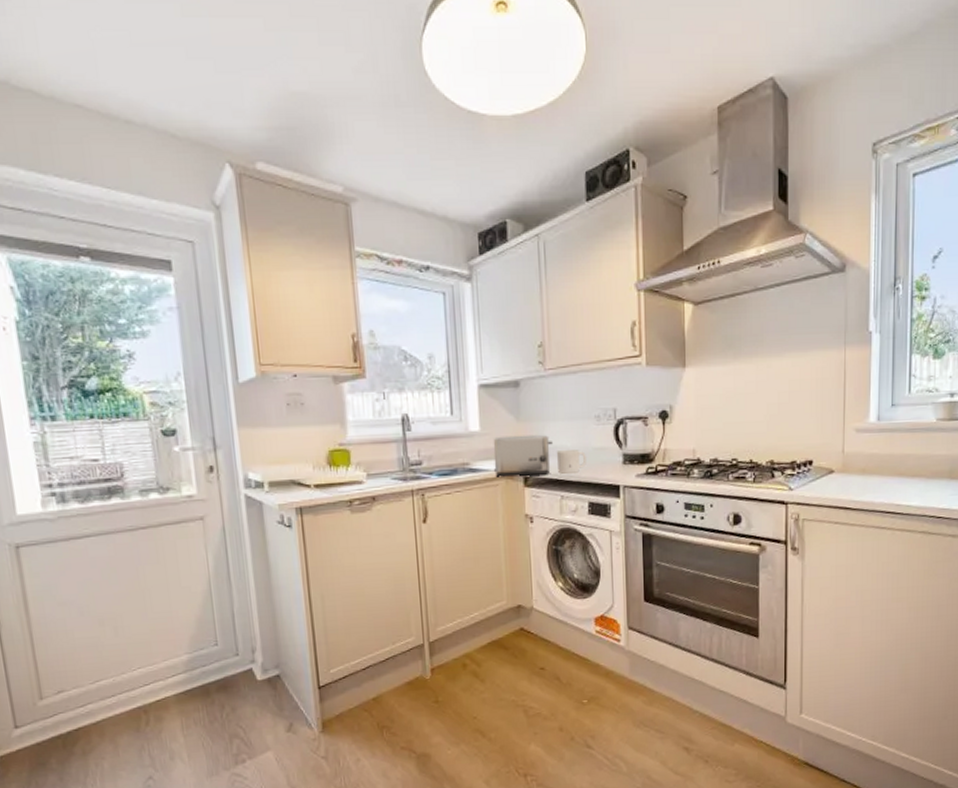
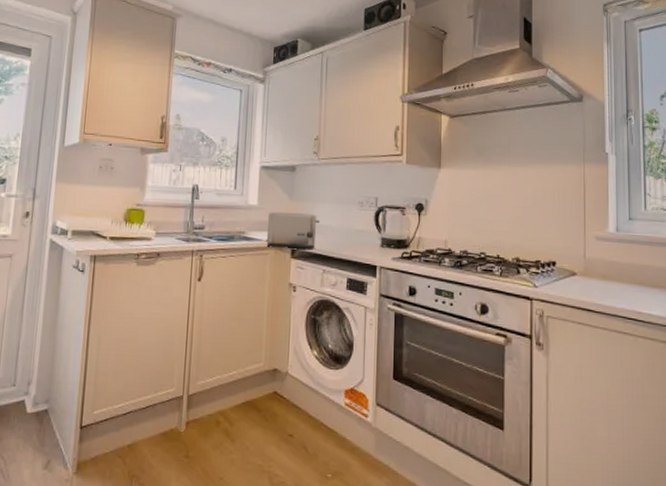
mug: present [556,450,586,475] -> none [321,229,348,252]

